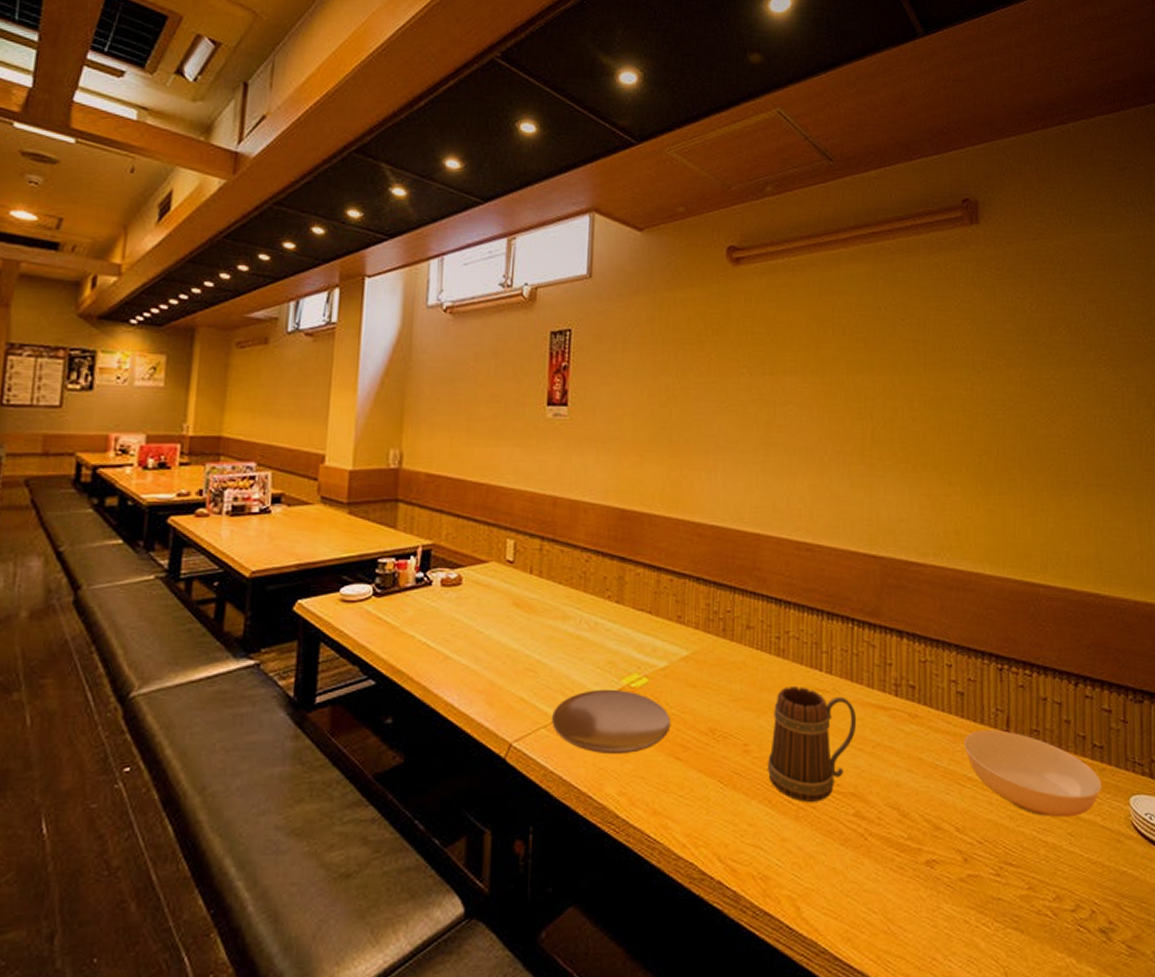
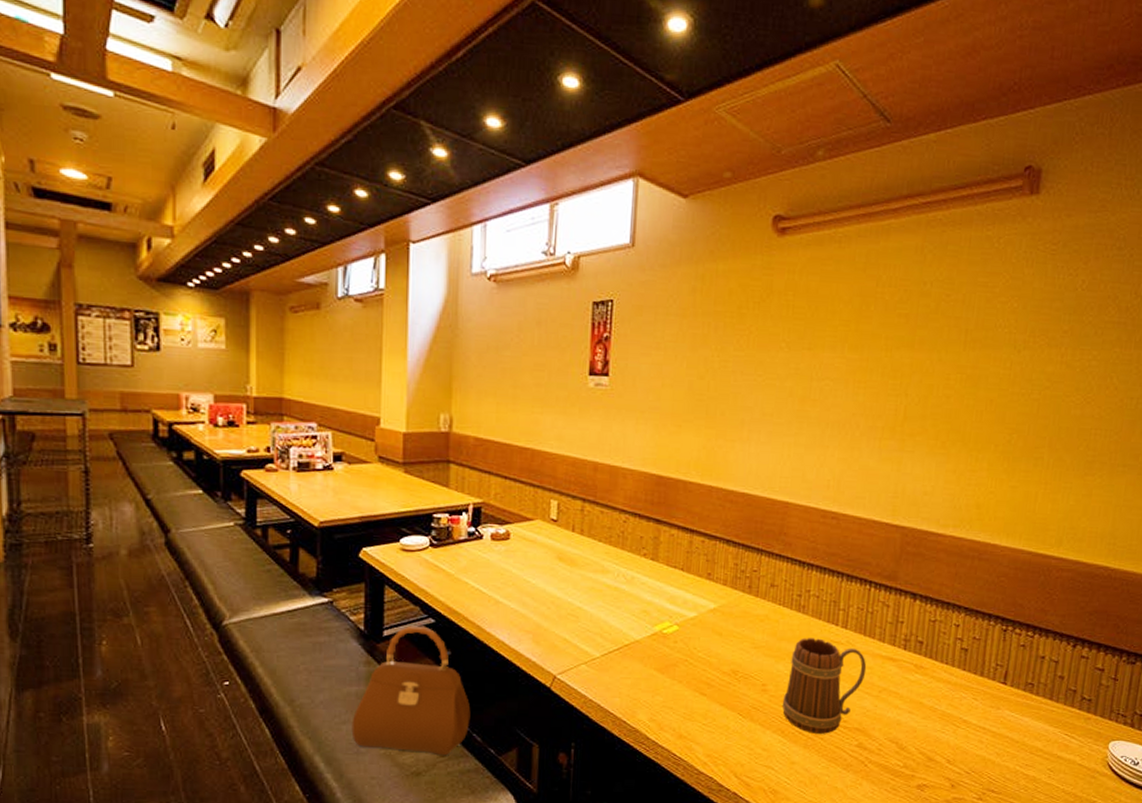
handbag: none [271,689,413,851] -> present [351,625,471,756]
plate: present [552,689,671,755] -> none [592,633,698,689]
bowl: present [964,730,1103,818] -> none [962,681,1086,756]

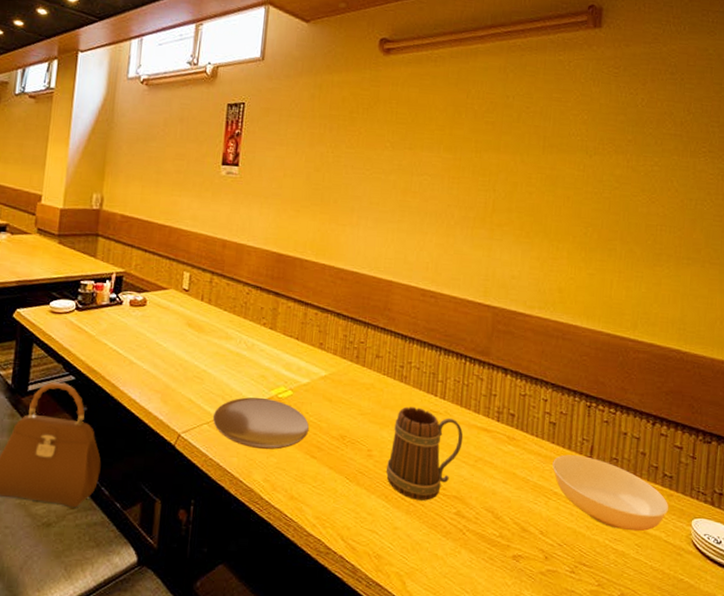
plate: none [592,633,698,689] -> present [213,397,310,450]
bowl: none [962,681,1086,756] -> present [552,454,669,532]

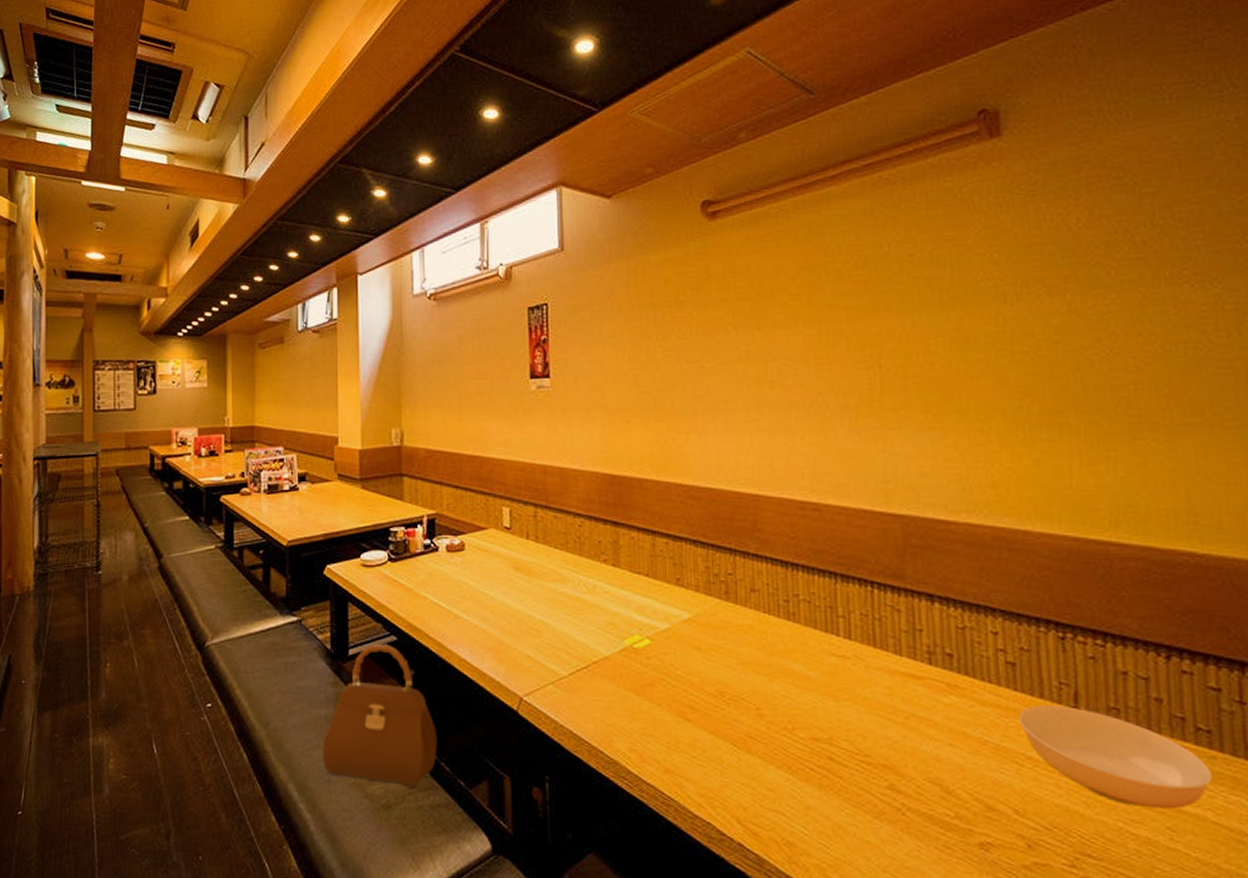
plate: present [213,397,310,450] -> none [558,649,678,713]
beer mug: present [385,406,464,501] -> none [783,651,885,771]

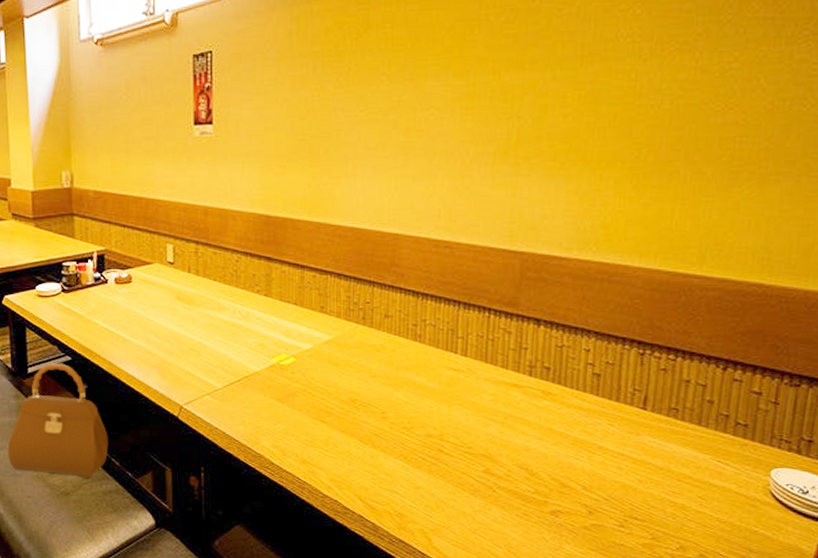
bowl: present [1019,705,1213,810] -> none [597,407,742,484]

